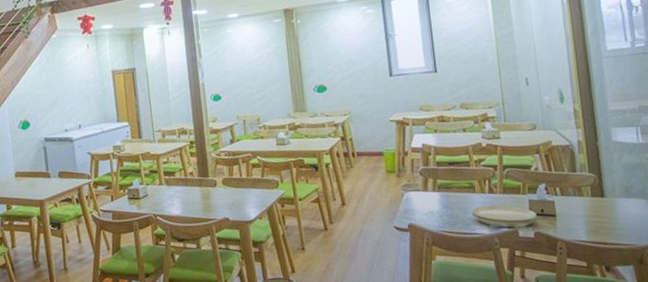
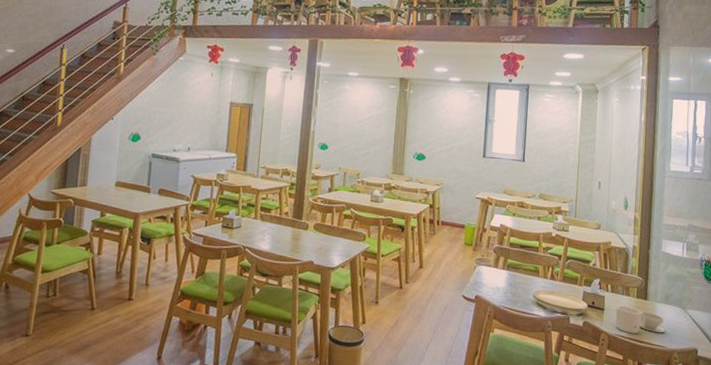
mug: none [569,207,606,237] -> present [615,305,646,334]
teacup: none [599,210,631,231] -> present [640,311,665,333]

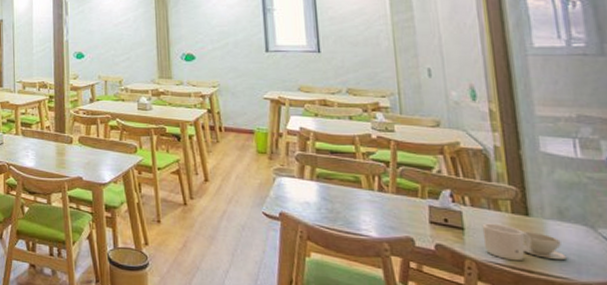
plate: present [531,289,588,315] -> none [355,204,439,236]

